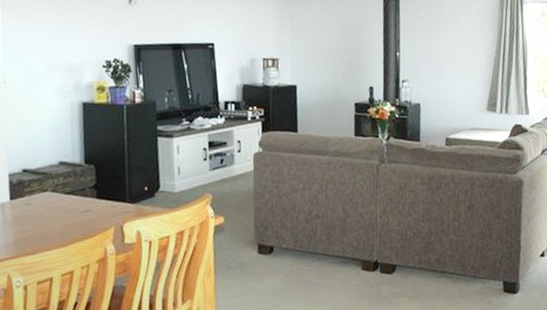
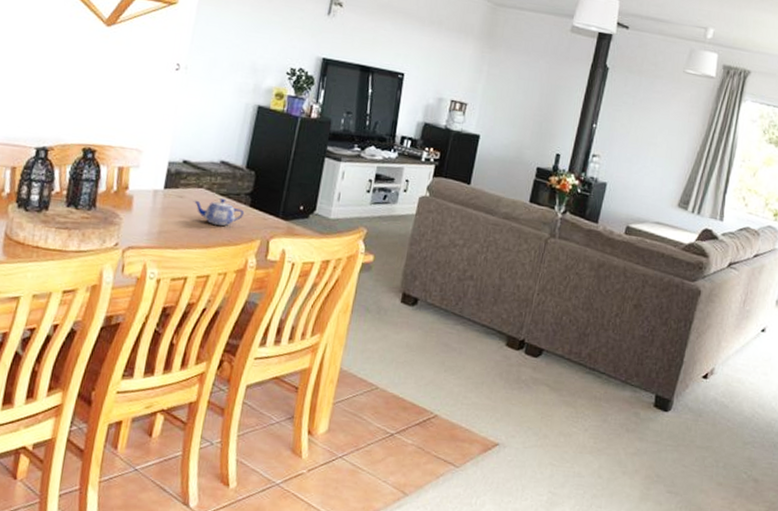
teapot: none [42,196,93,224] -> present [194,198,245,226]

